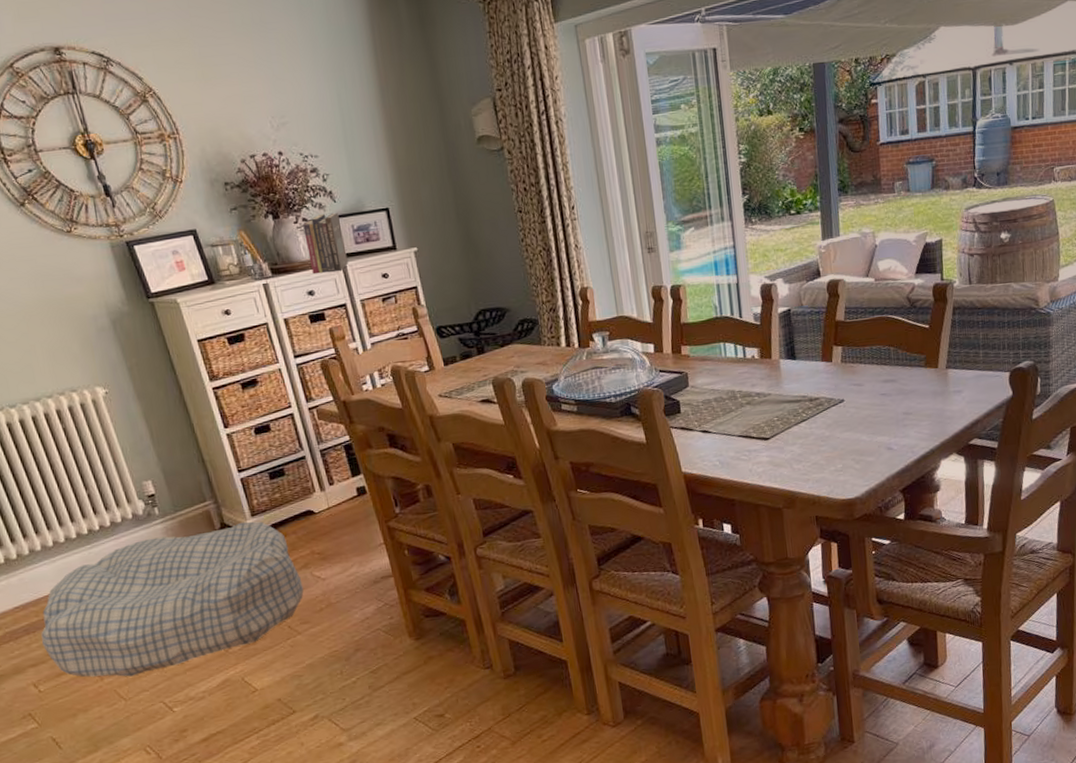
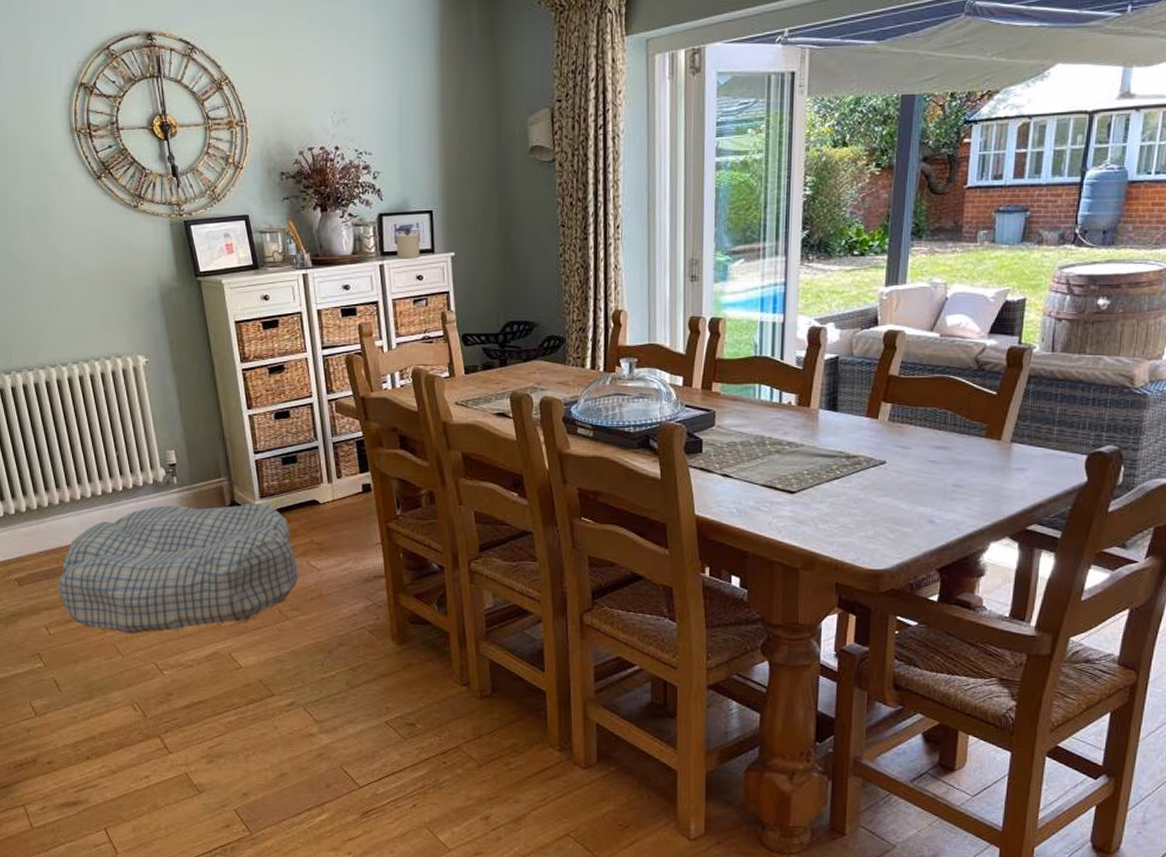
books: present [303,212,348,275] -> none [348,210,386,269]
candle: none [355,228,383,259] -> present [397,229,420,259]

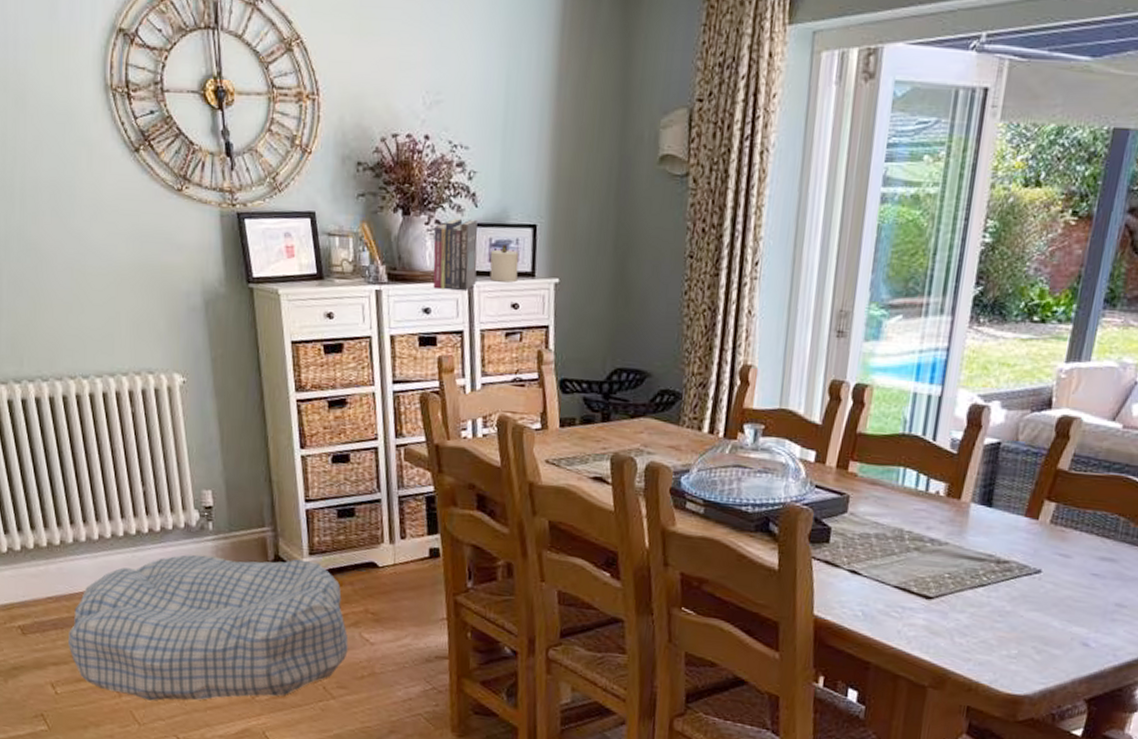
books: none [348,210,386,269] -> present [433,217,478,292]

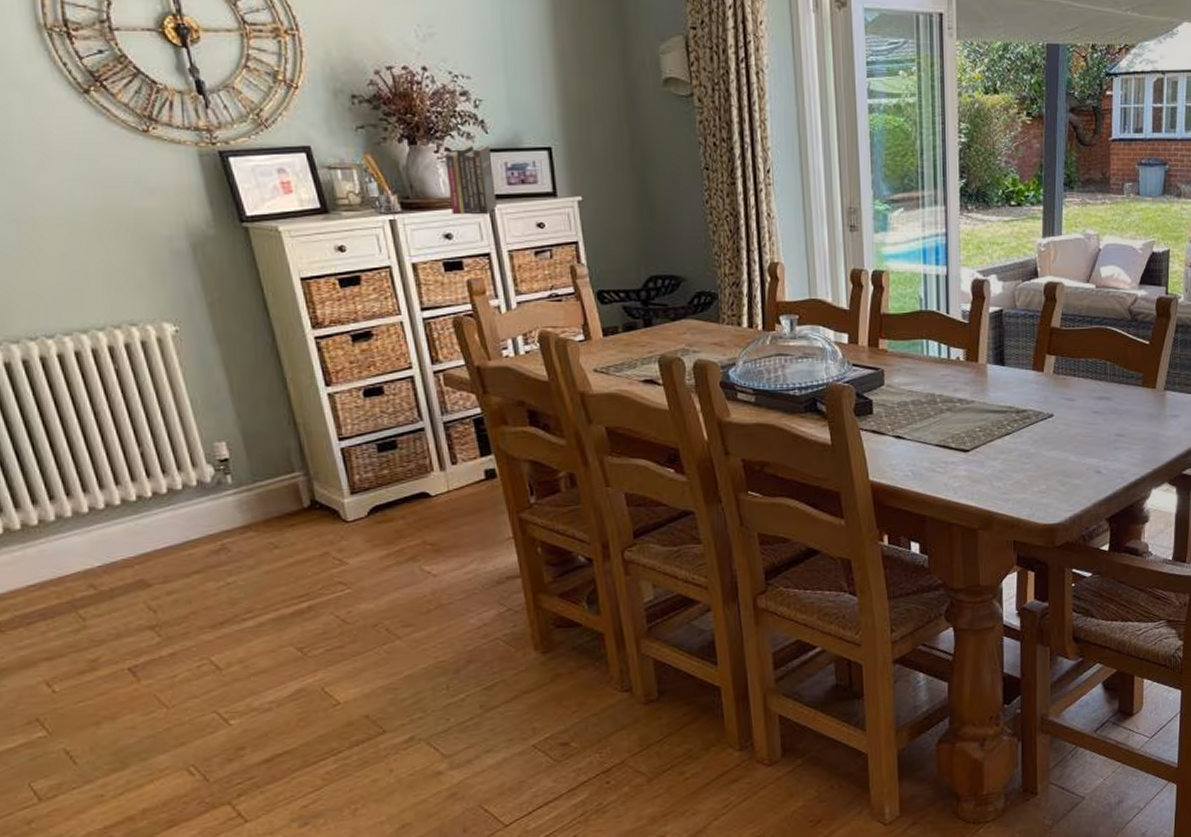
dog bed: present [68,554,348,701] -> none [62,500,409,679]
candle: present [489,244,519,283] -> none [509,168,539,203]

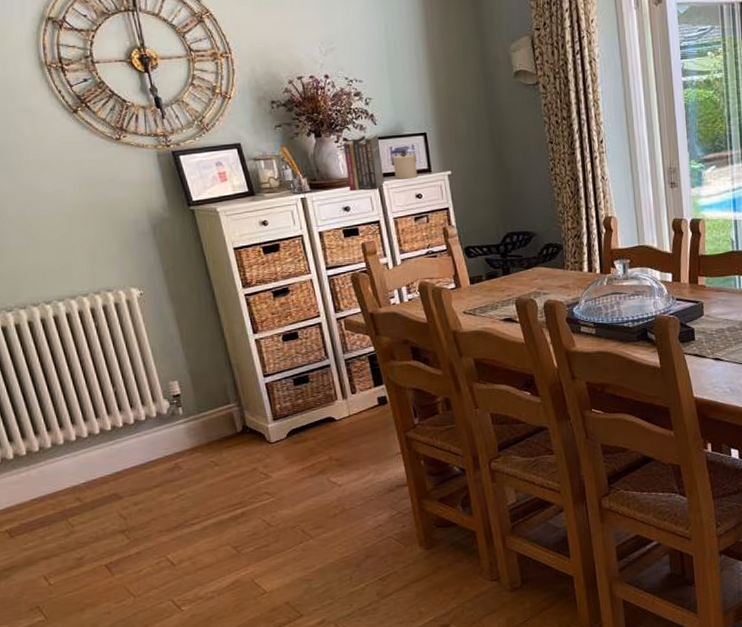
candle: none [509,168,539,203] -> present [393,150,418,180]

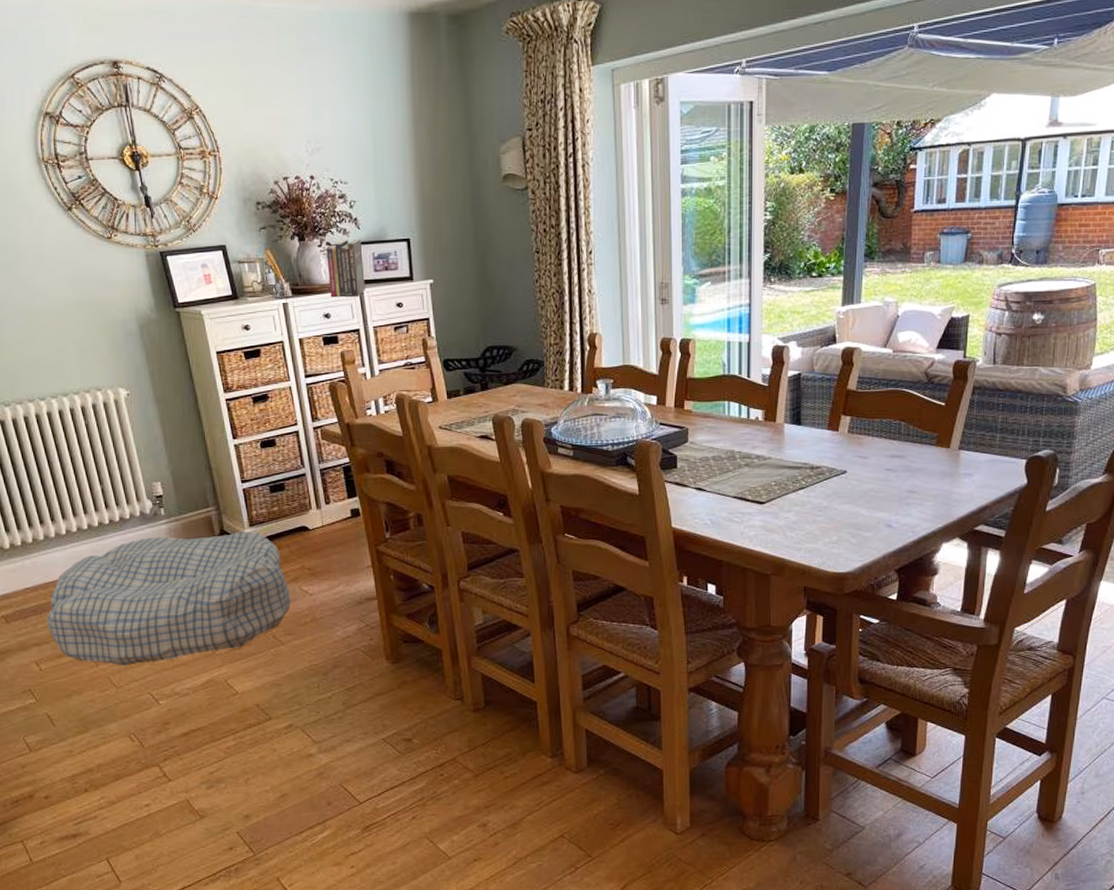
dog bed: none [56,425,319,574] -> present [47,531,291,666]
candle: present [393,150,418,180] -> none [375,257,399,287]

